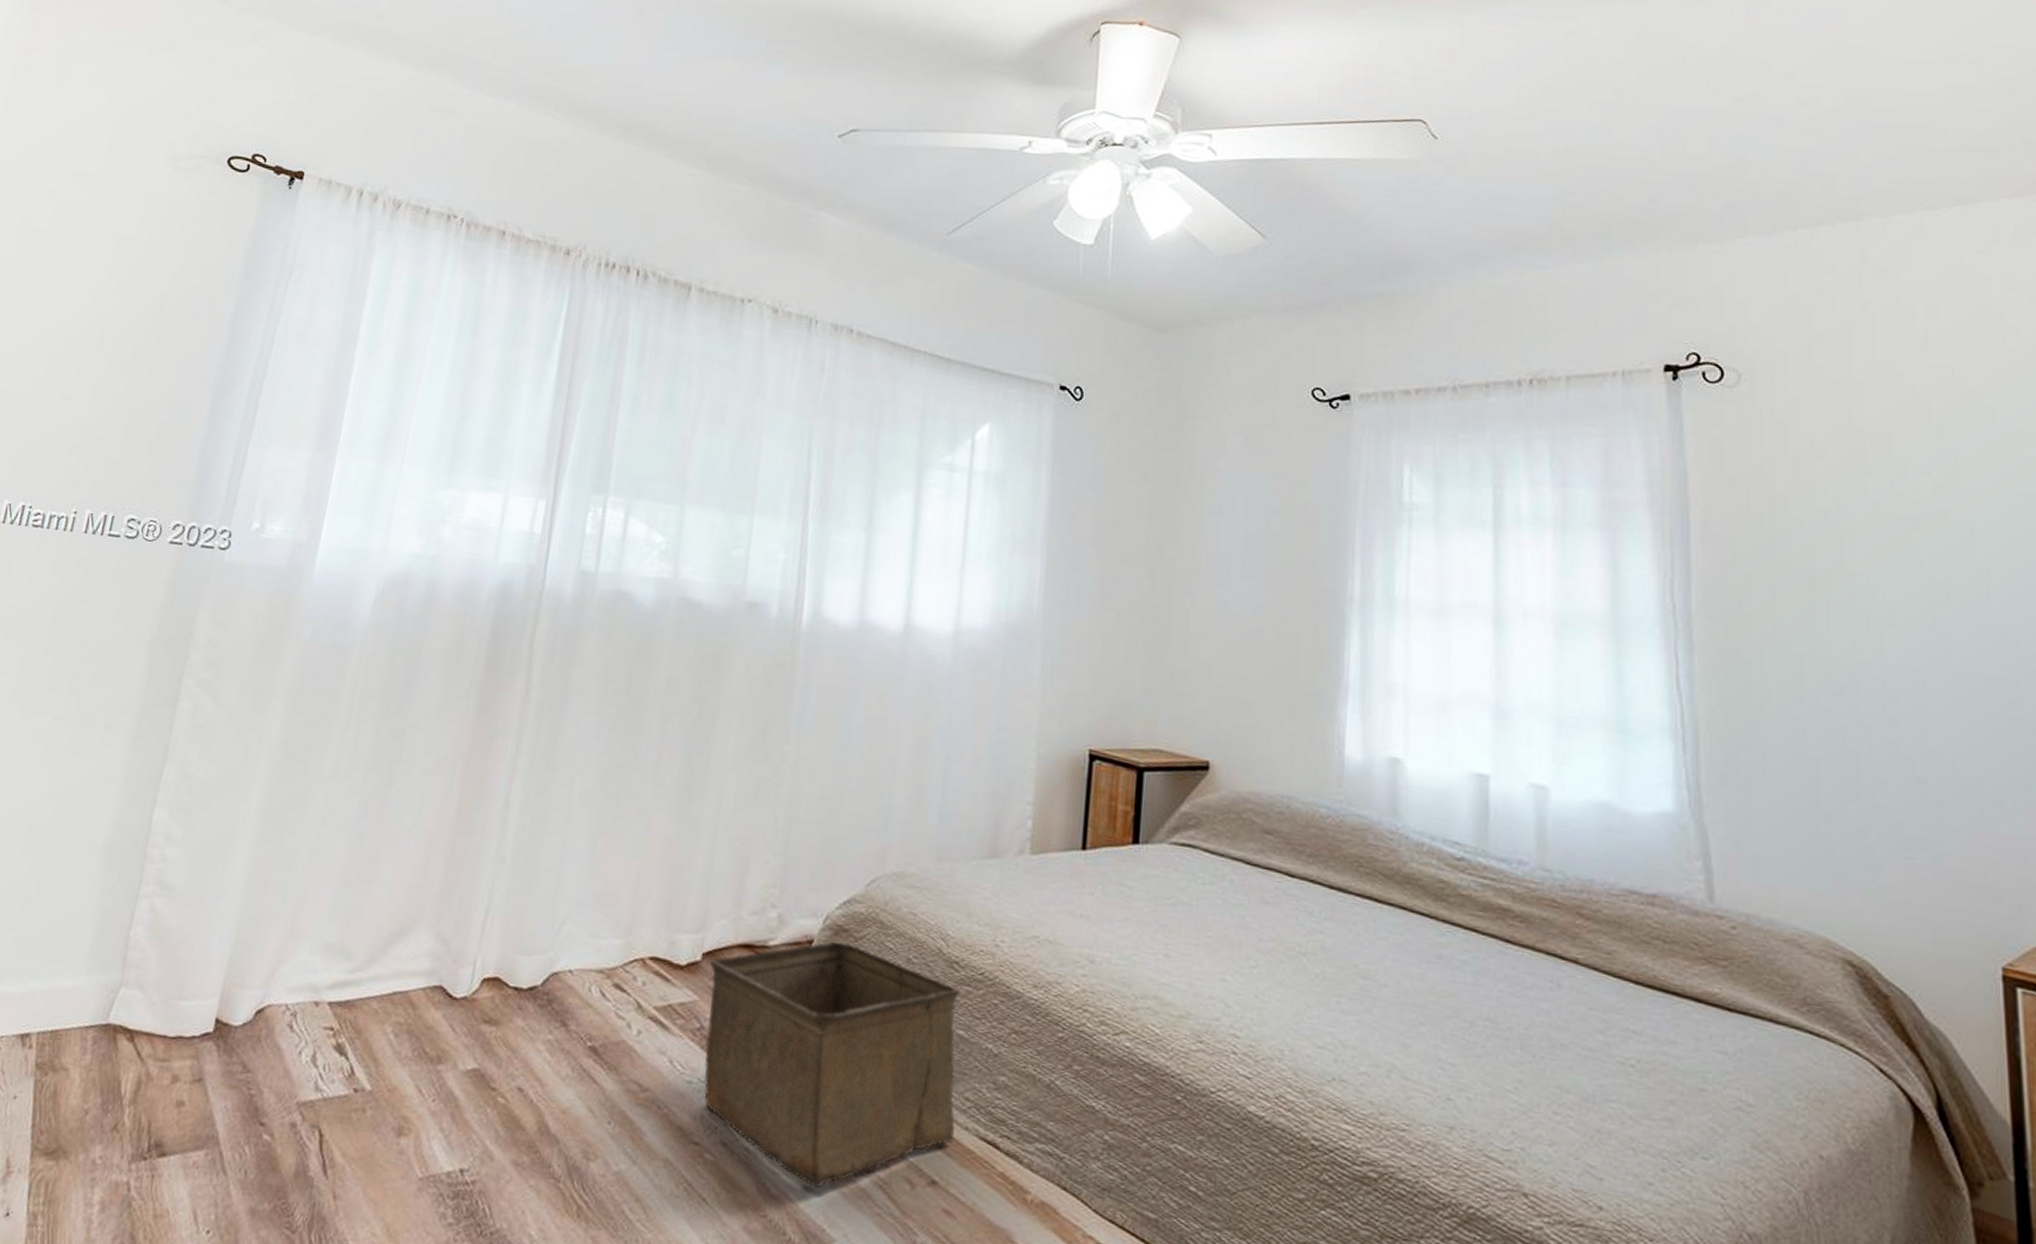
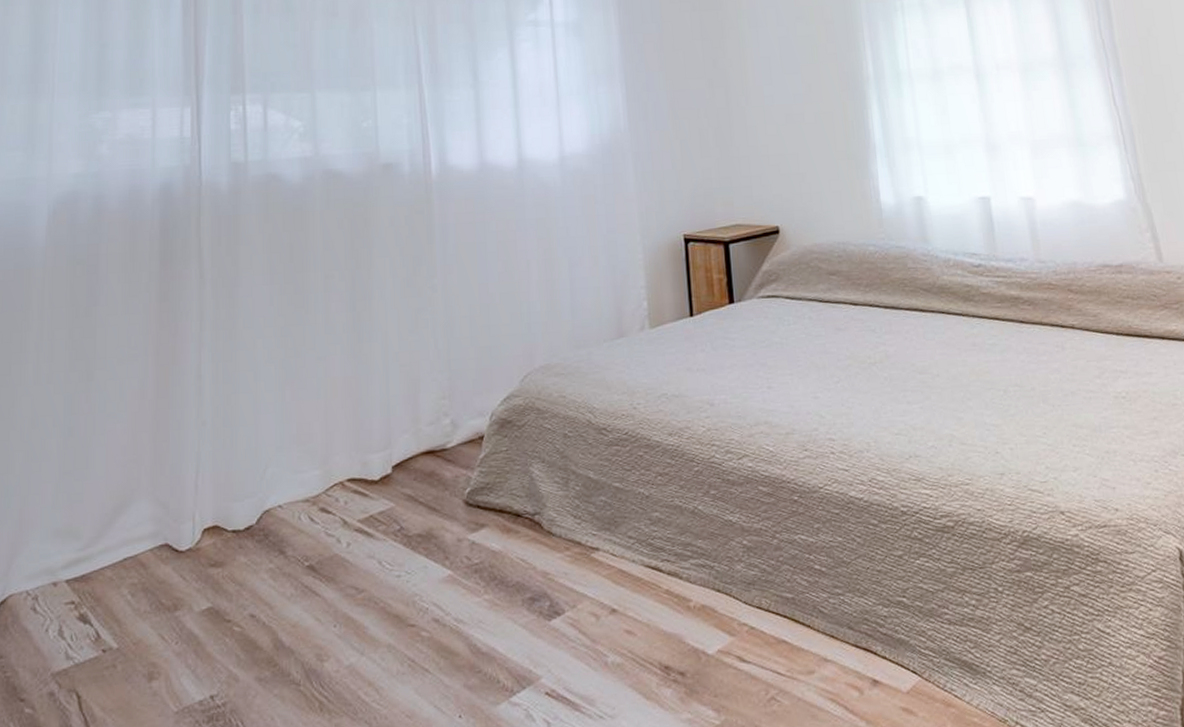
storage bin: present [704,941,961,1189] -> none [400,432,624,639]

